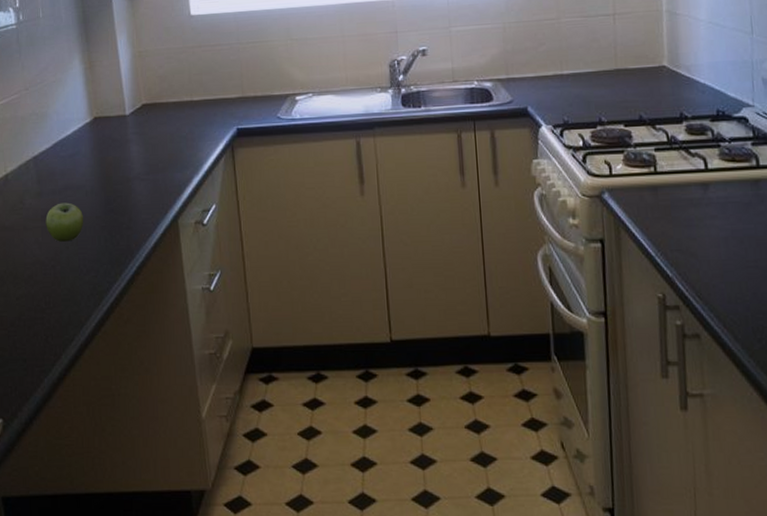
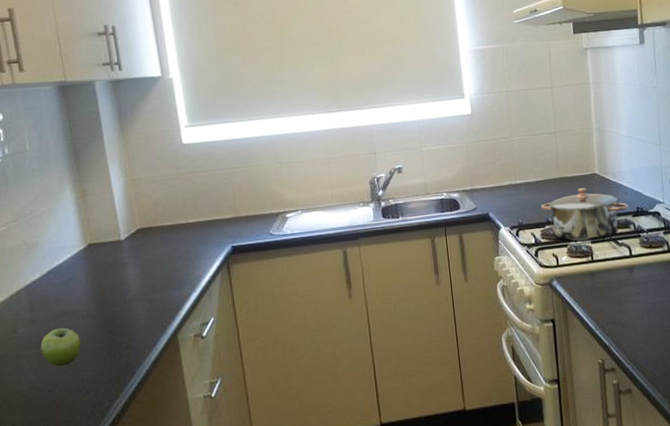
cooking pot: none [591,83,707,148] -> present [540,188,629,242]

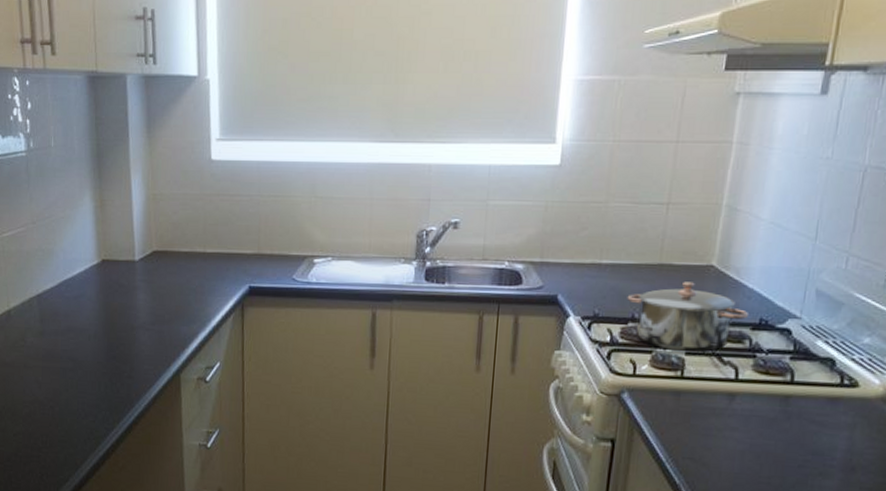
fruit: present [40,327,82,366] -> none [46,344,85,384]

